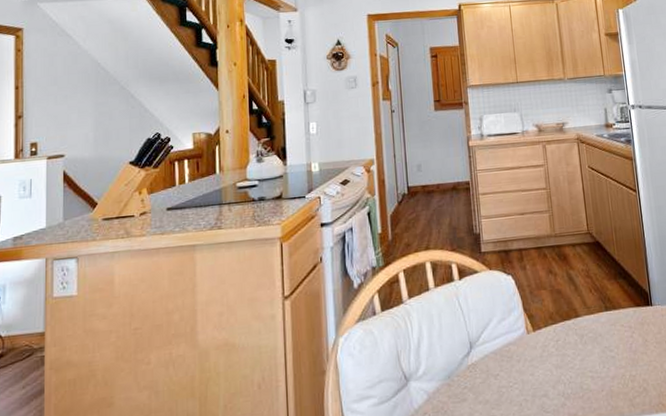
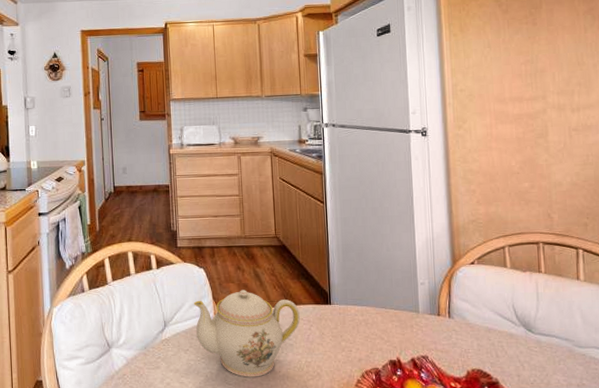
teapot: none [503,296,621,402] -> present [194,290,300,377]

